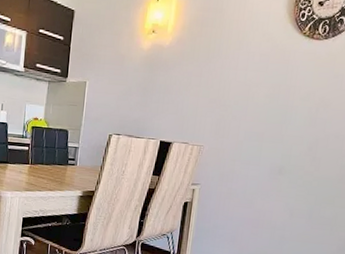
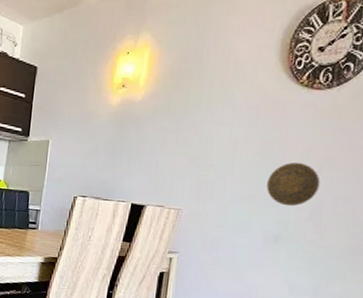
decorative plate: none [274,104,317,143] -> present [267,162,320,207]

